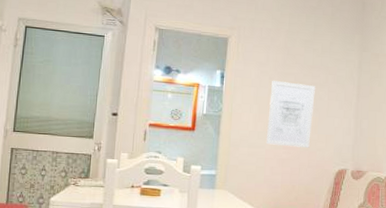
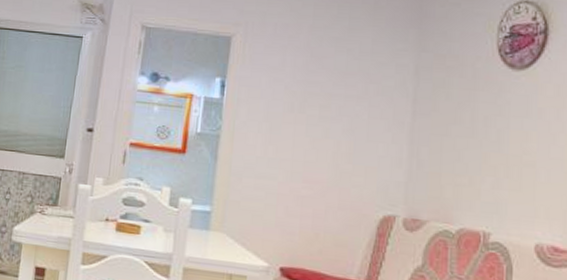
wall art: present [266,80,315,148] -> none [278,90,350,183]

